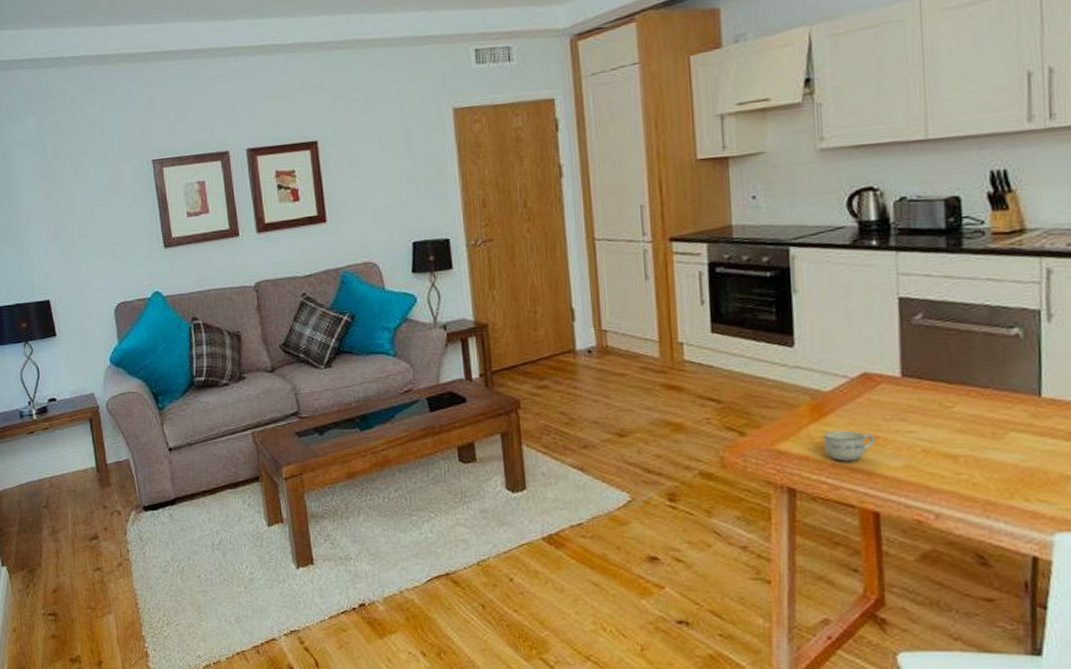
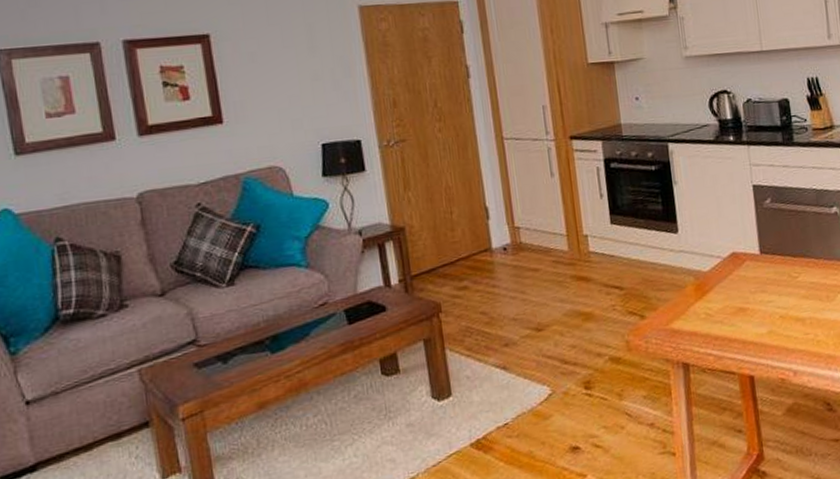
cup: present [823,430,875,462] -> none [706,304,745,334]

